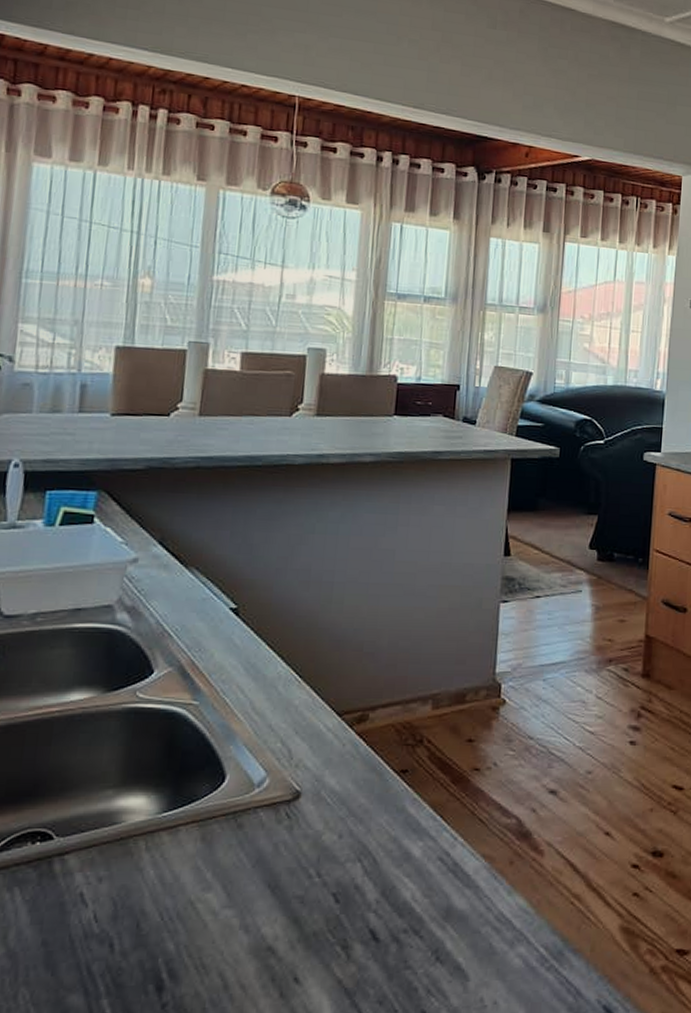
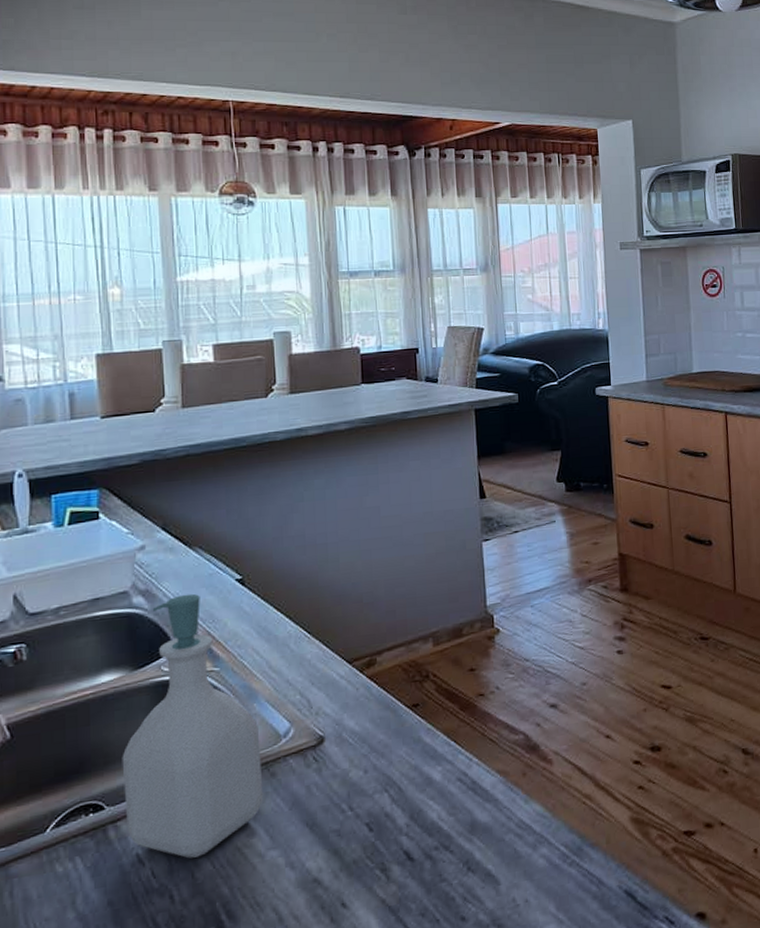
soap bottle: none [74,617,232,906] -> present [122,593,264,859]

